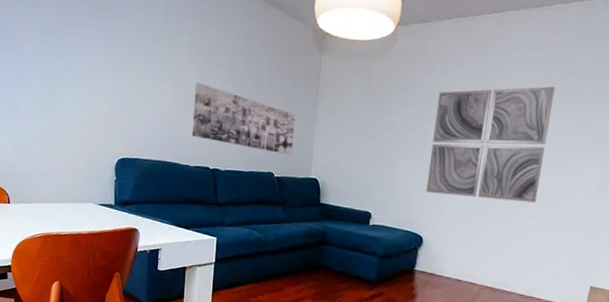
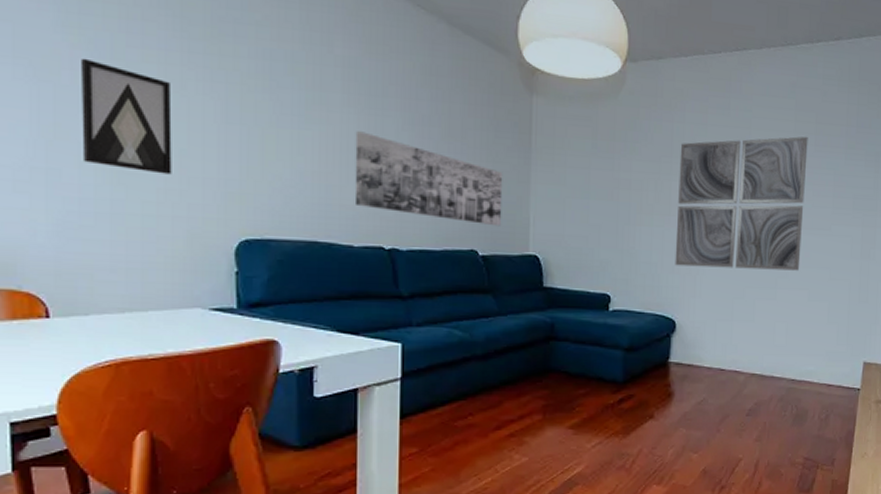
wall art: none [32,34,83,112] -> present [82,58,172,175]

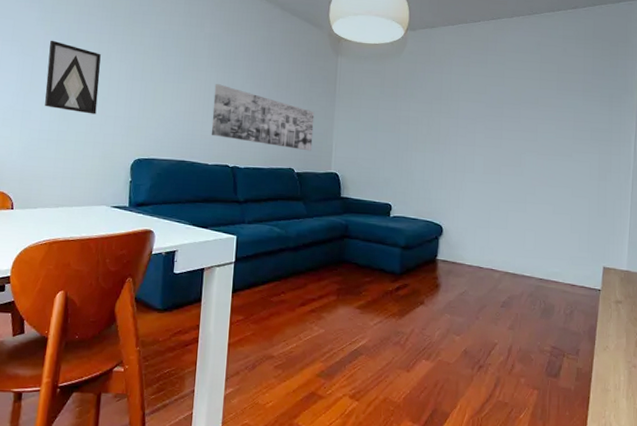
wall art: present [675,136,808,271] -> none [442,82,551,189]

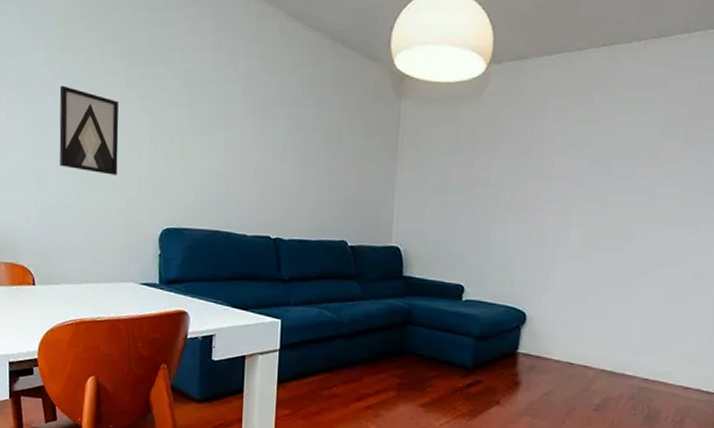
wall art: present [211,84,315,151] -> none [249,137,372,220]

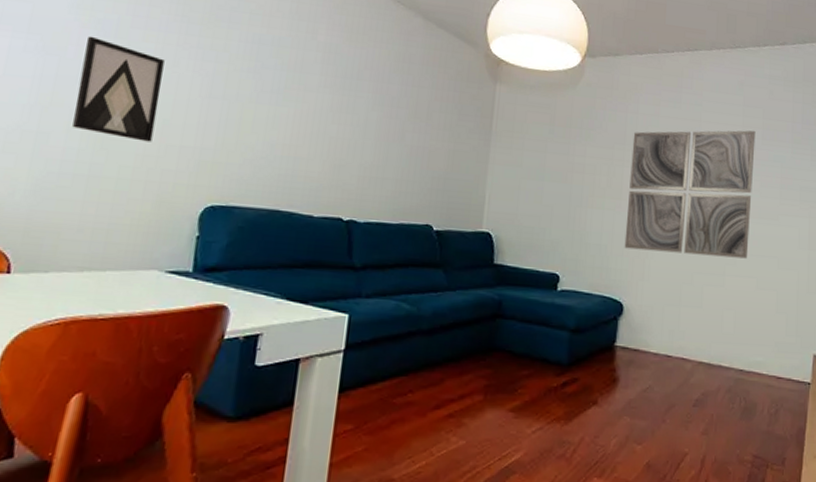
wall art: none [528,130,678,269] -> present [624,130,756,259]

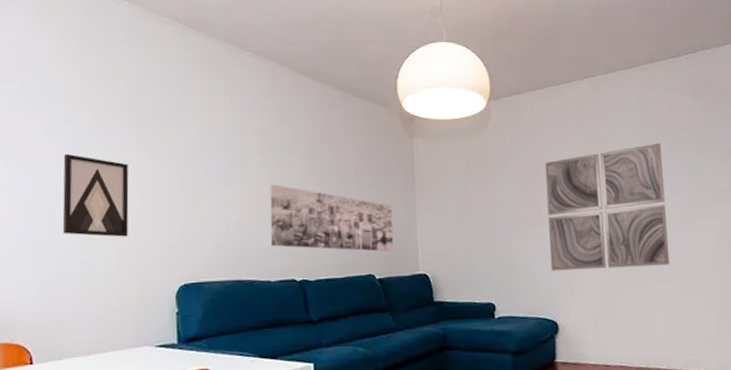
wall art: none [319,109,463,203] -> present [270,184,394,252]

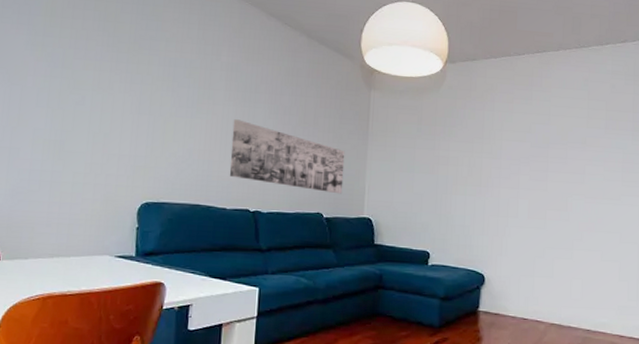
wall art: present [62,153,129,237] -> none [36,67,102,152]
wall art: present [544,142,670,271] -> none [484,121,599,235]

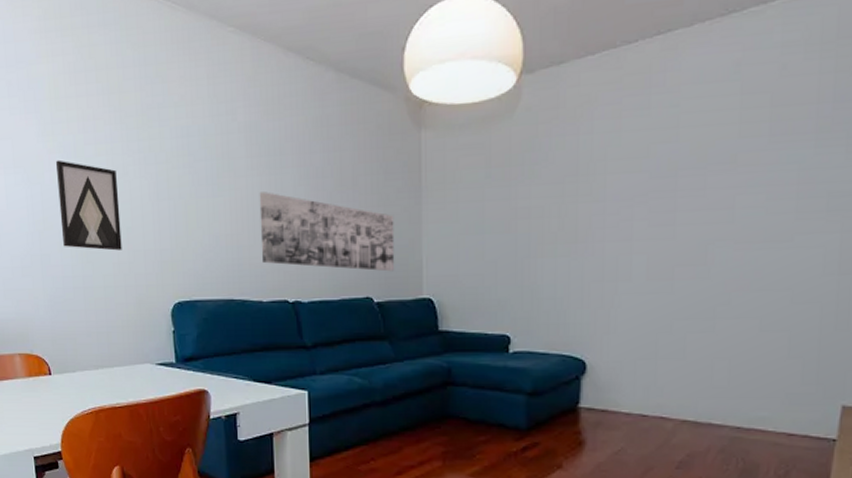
wall art: none [36,67,102,152] -> present [56,160,122,251]

